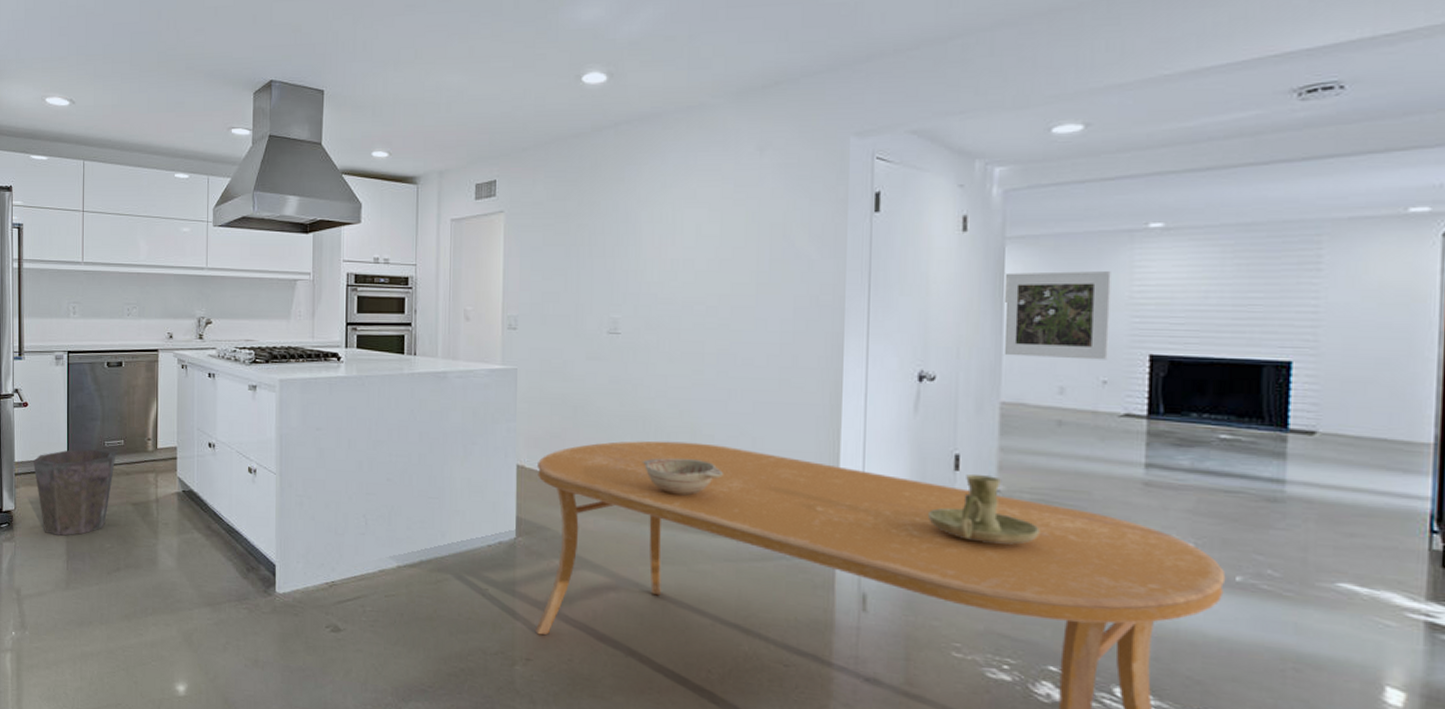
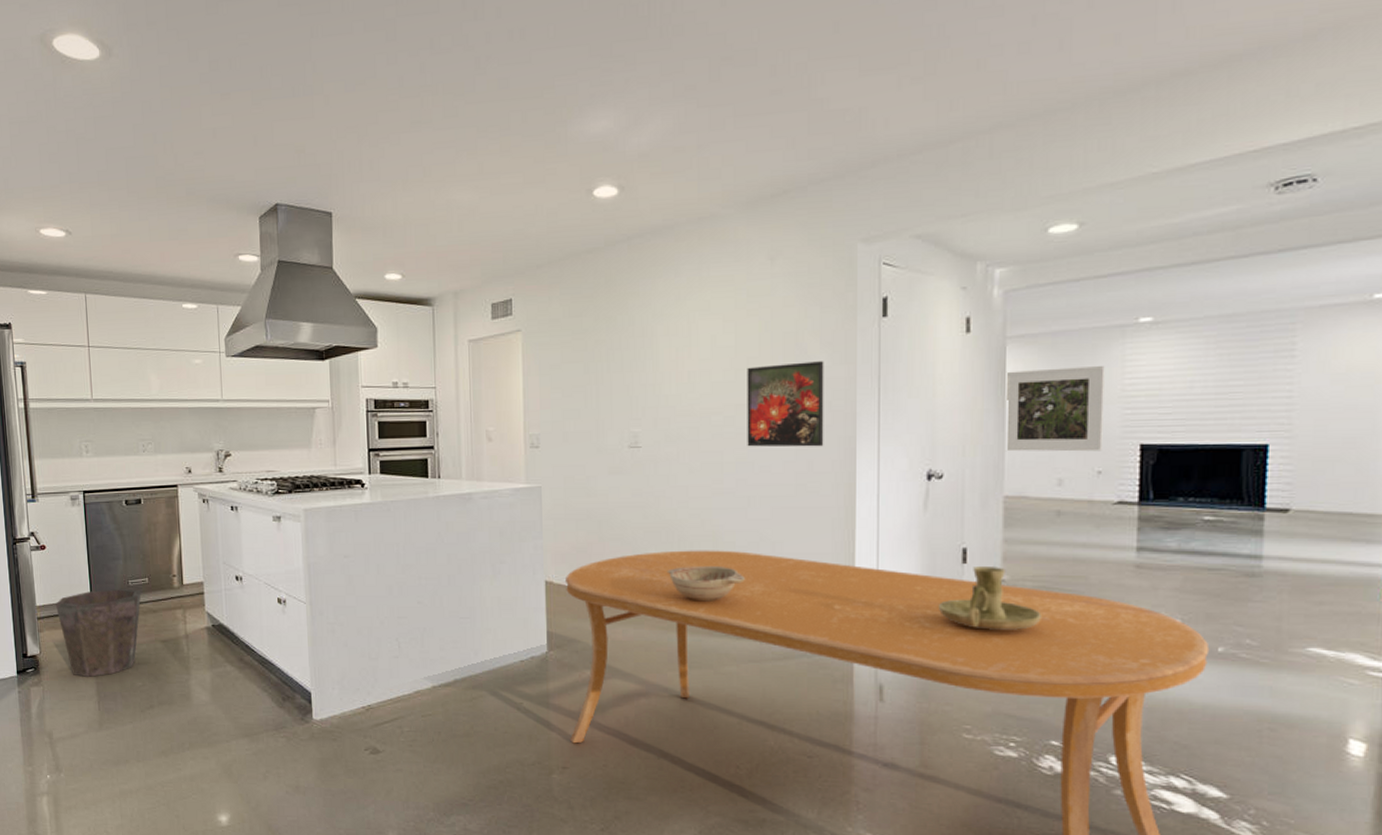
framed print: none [730,254,813,342] -> present [747,361,824,447]

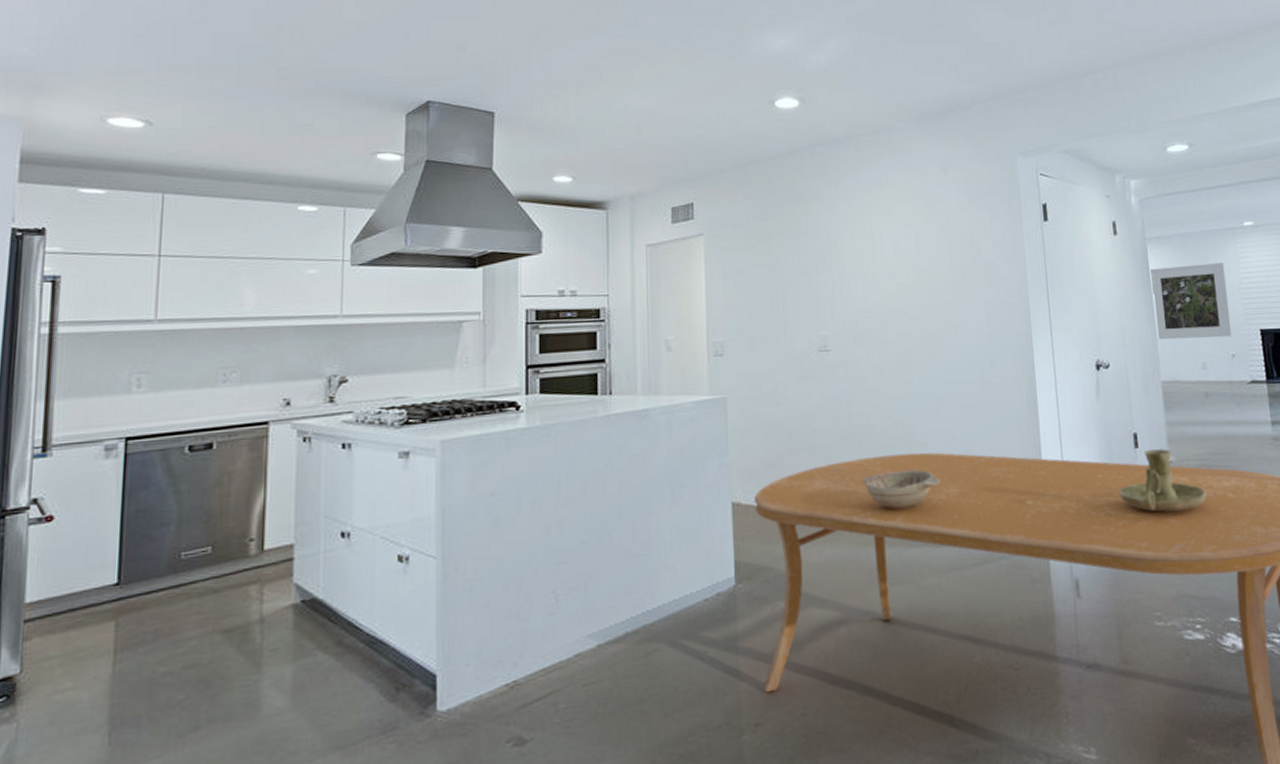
waste bin: present [56,588,142,677] -> none [58,563,199,699]
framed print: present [747,361,824,447] -> none [928,262,1004,346]

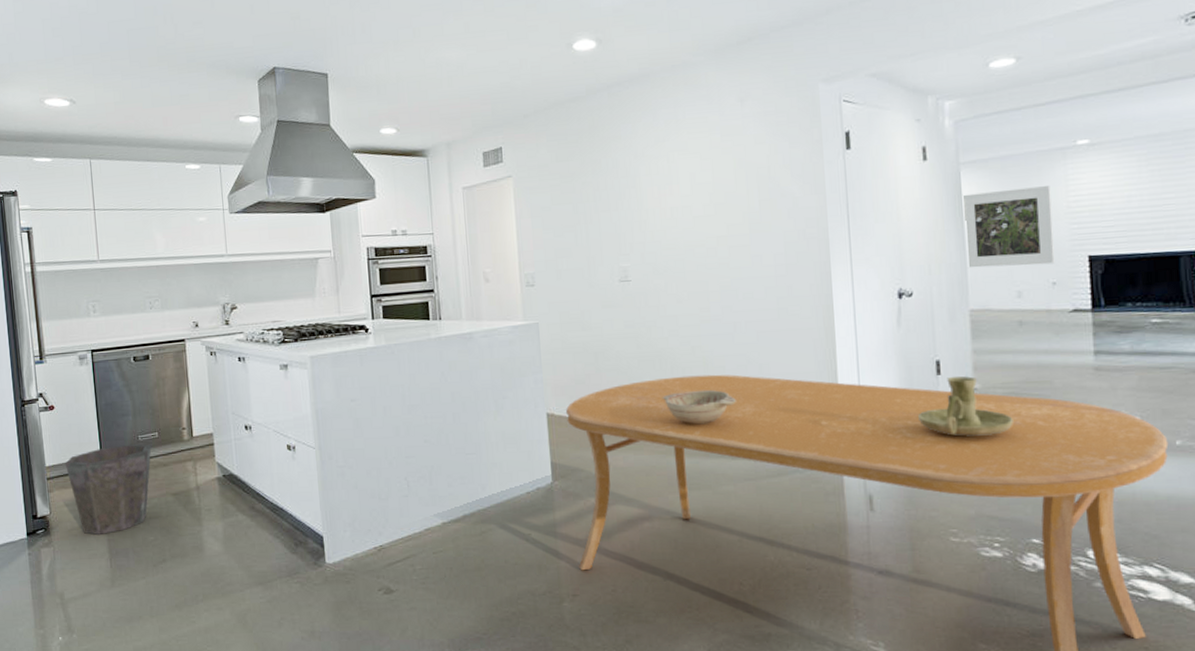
waste bin: none [58,563,199,699] -> present [65,443,152,535]

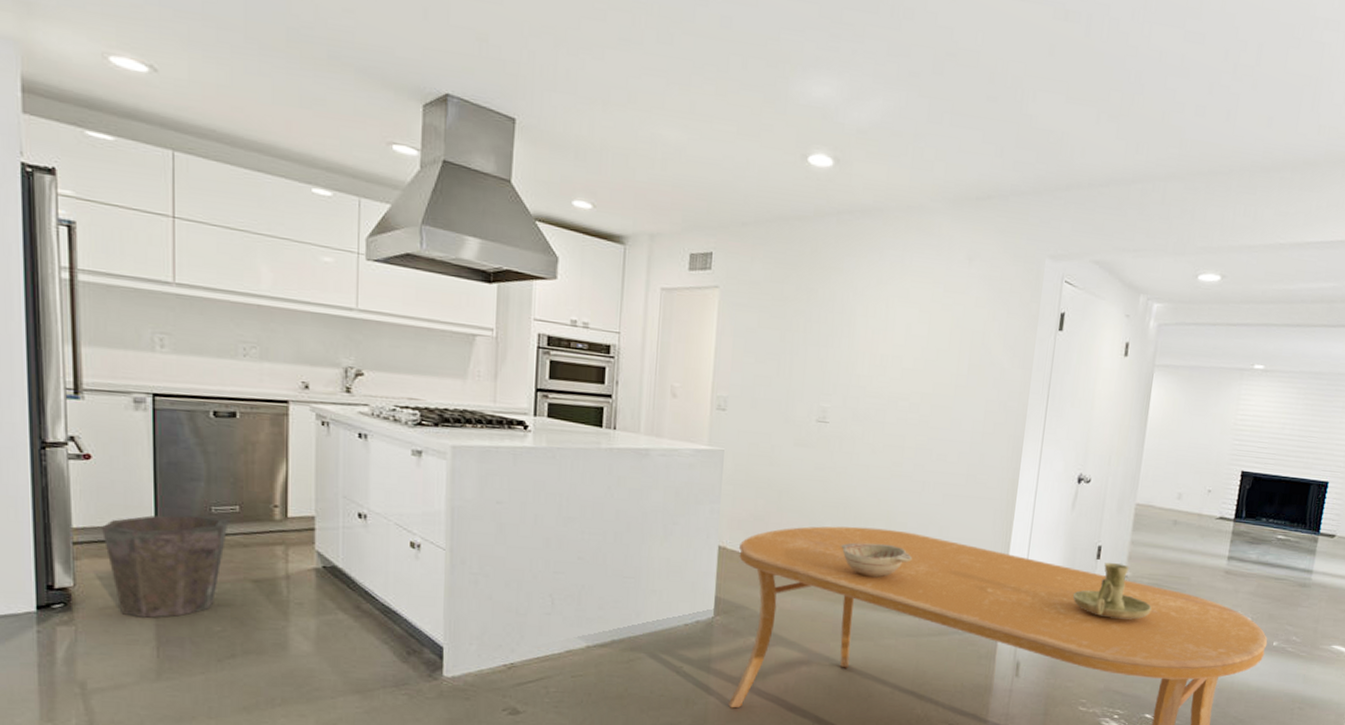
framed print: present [963,186,1055,268] -> none [1143,395,1225,474]

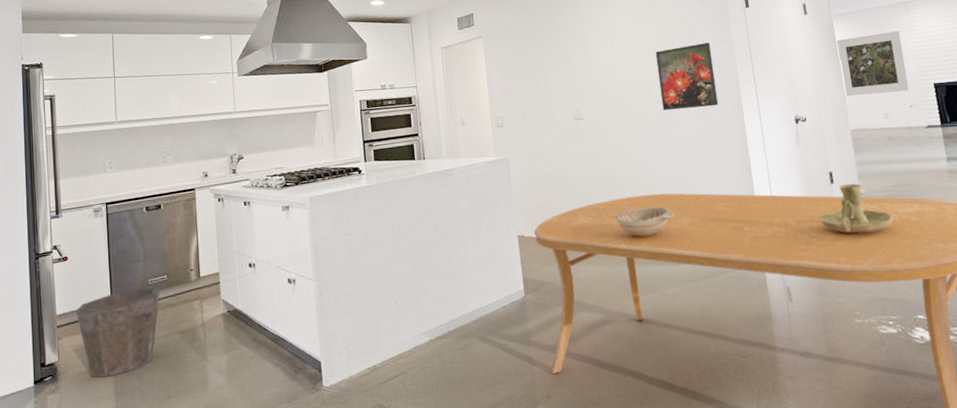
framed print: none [928,359,1005,443] -> present [655,42,719,111]
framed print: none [1143,395,1225,474] -> present [837,31,910,97]

